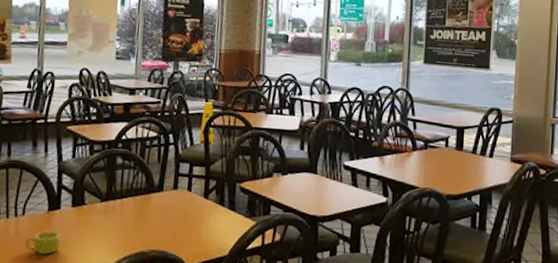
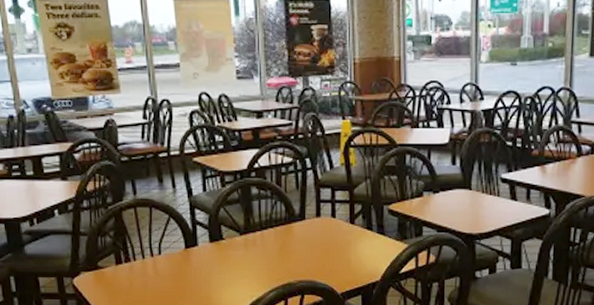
cup: present [25,230,62,255] -> none [165,268,204,293]

